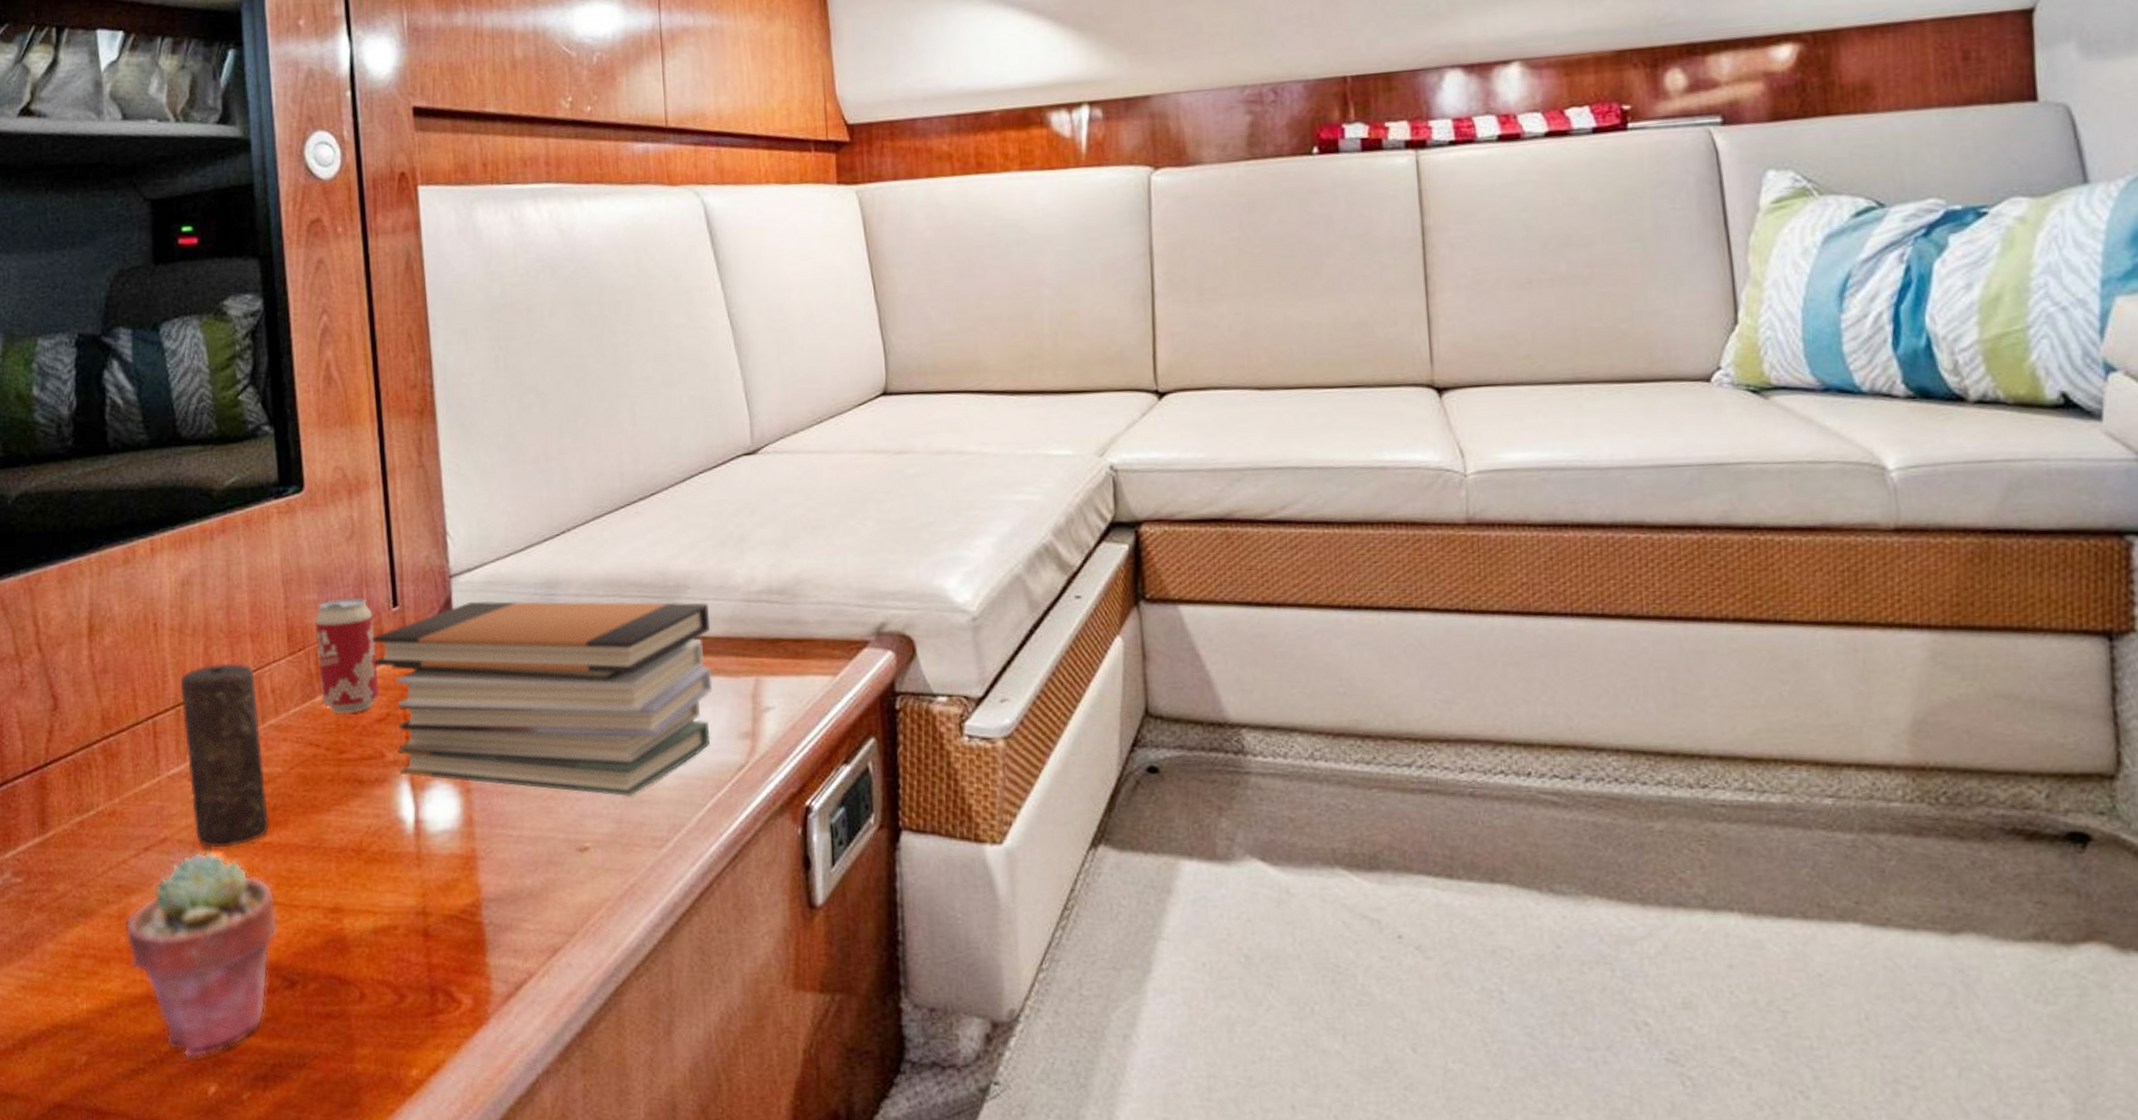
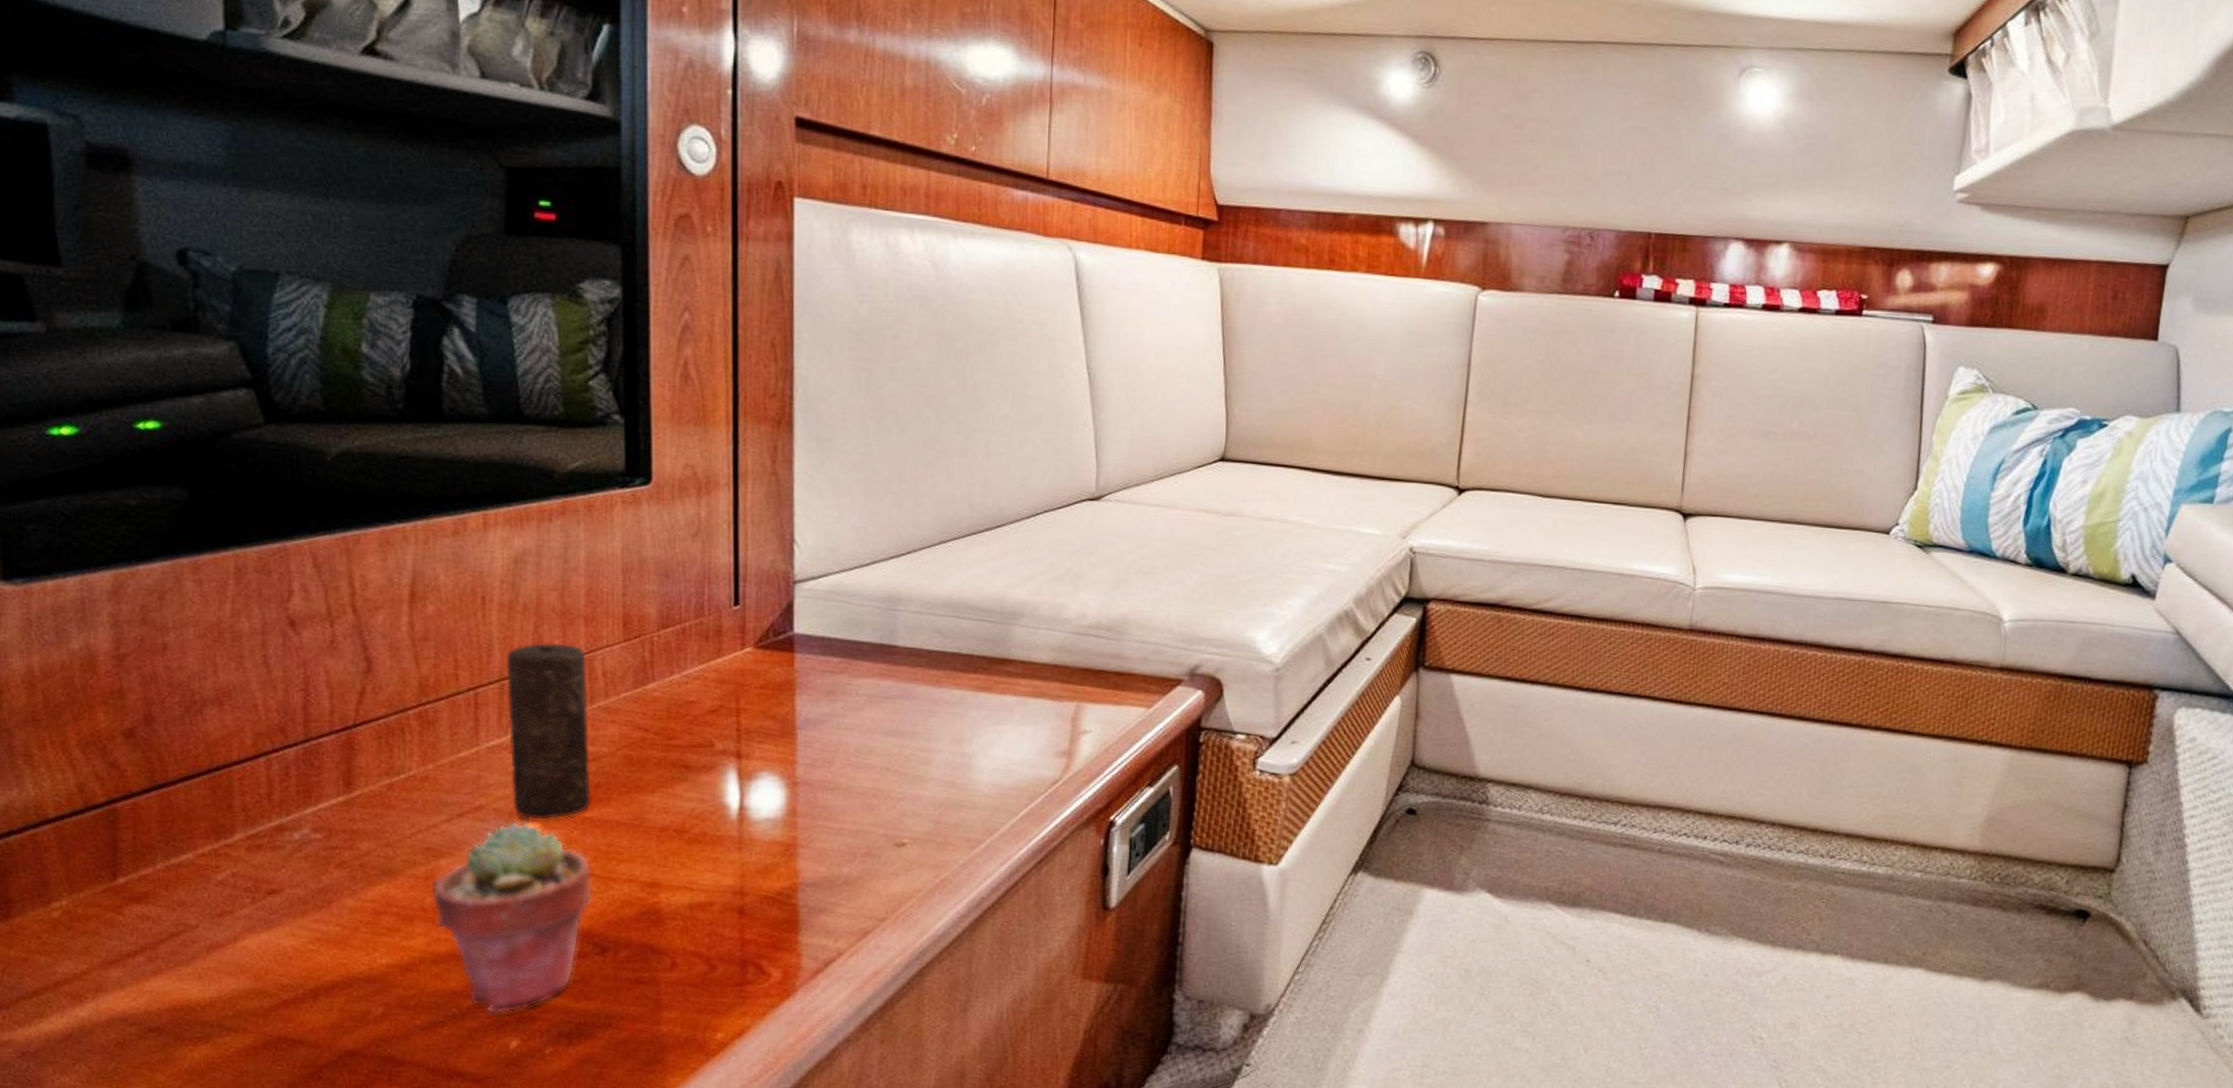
beverage can: present [315,597,380,714] -> none [652,591,715,702]
book stack: present [371,601,713,797] -> none [709,608,1041,801]

